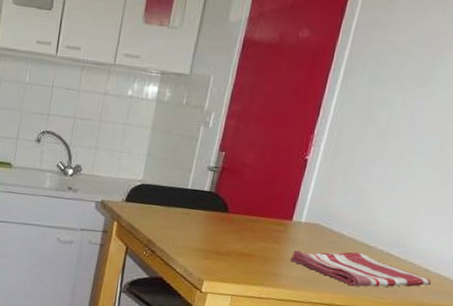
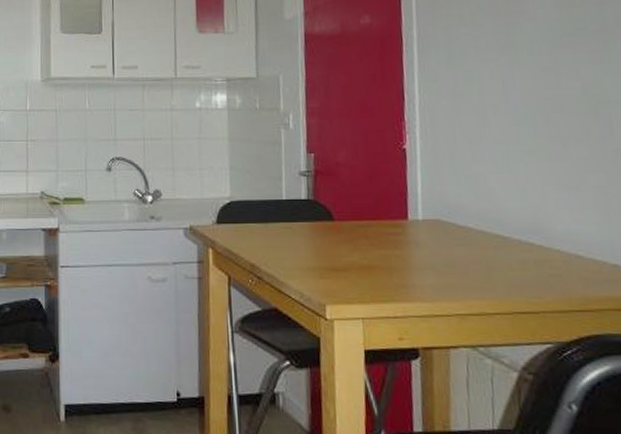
dish towel: present [290,249,432,287] -> none [418,247,590,288]

